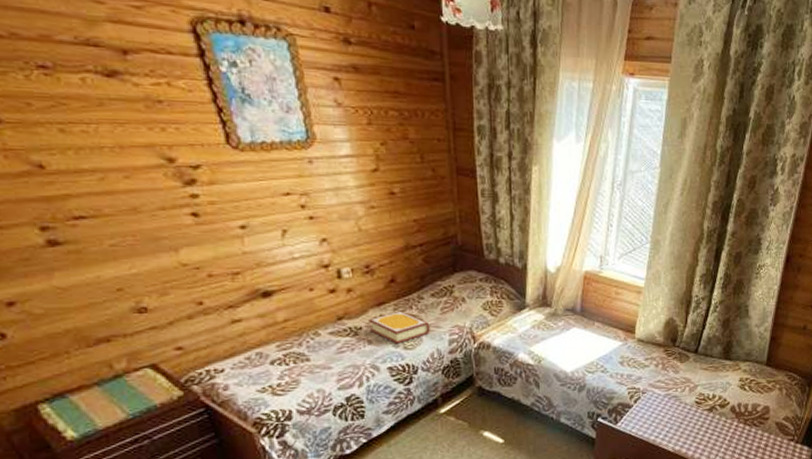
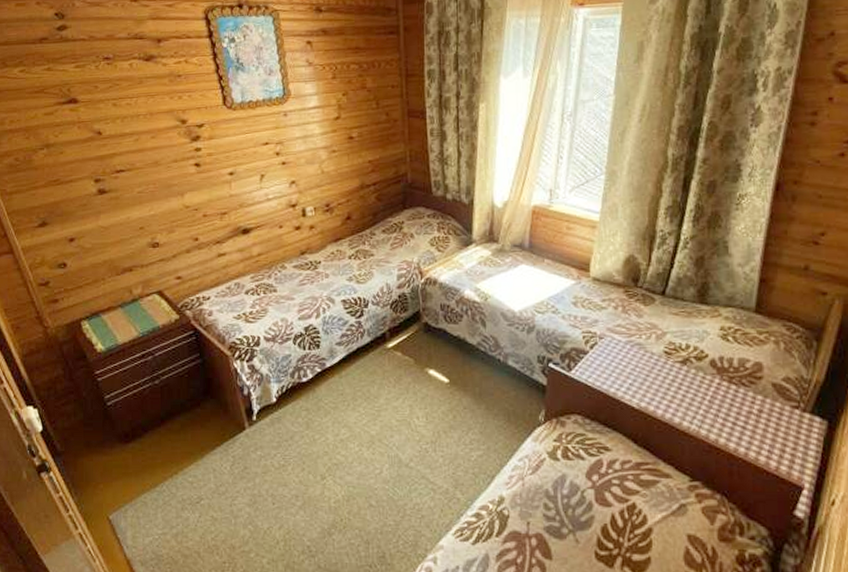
book: present [368,310,430,344] -> none [327,246,381,278]

